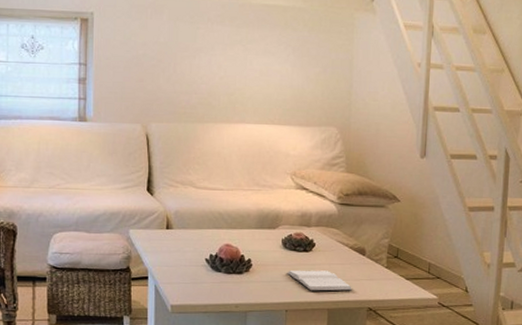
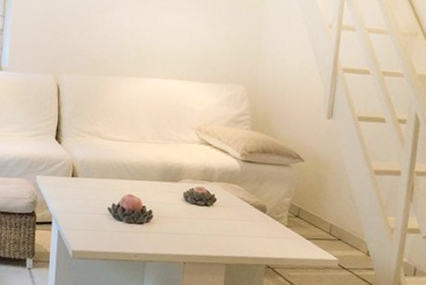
book: present [287,270,352,291] -> none [187,224,251,248]

